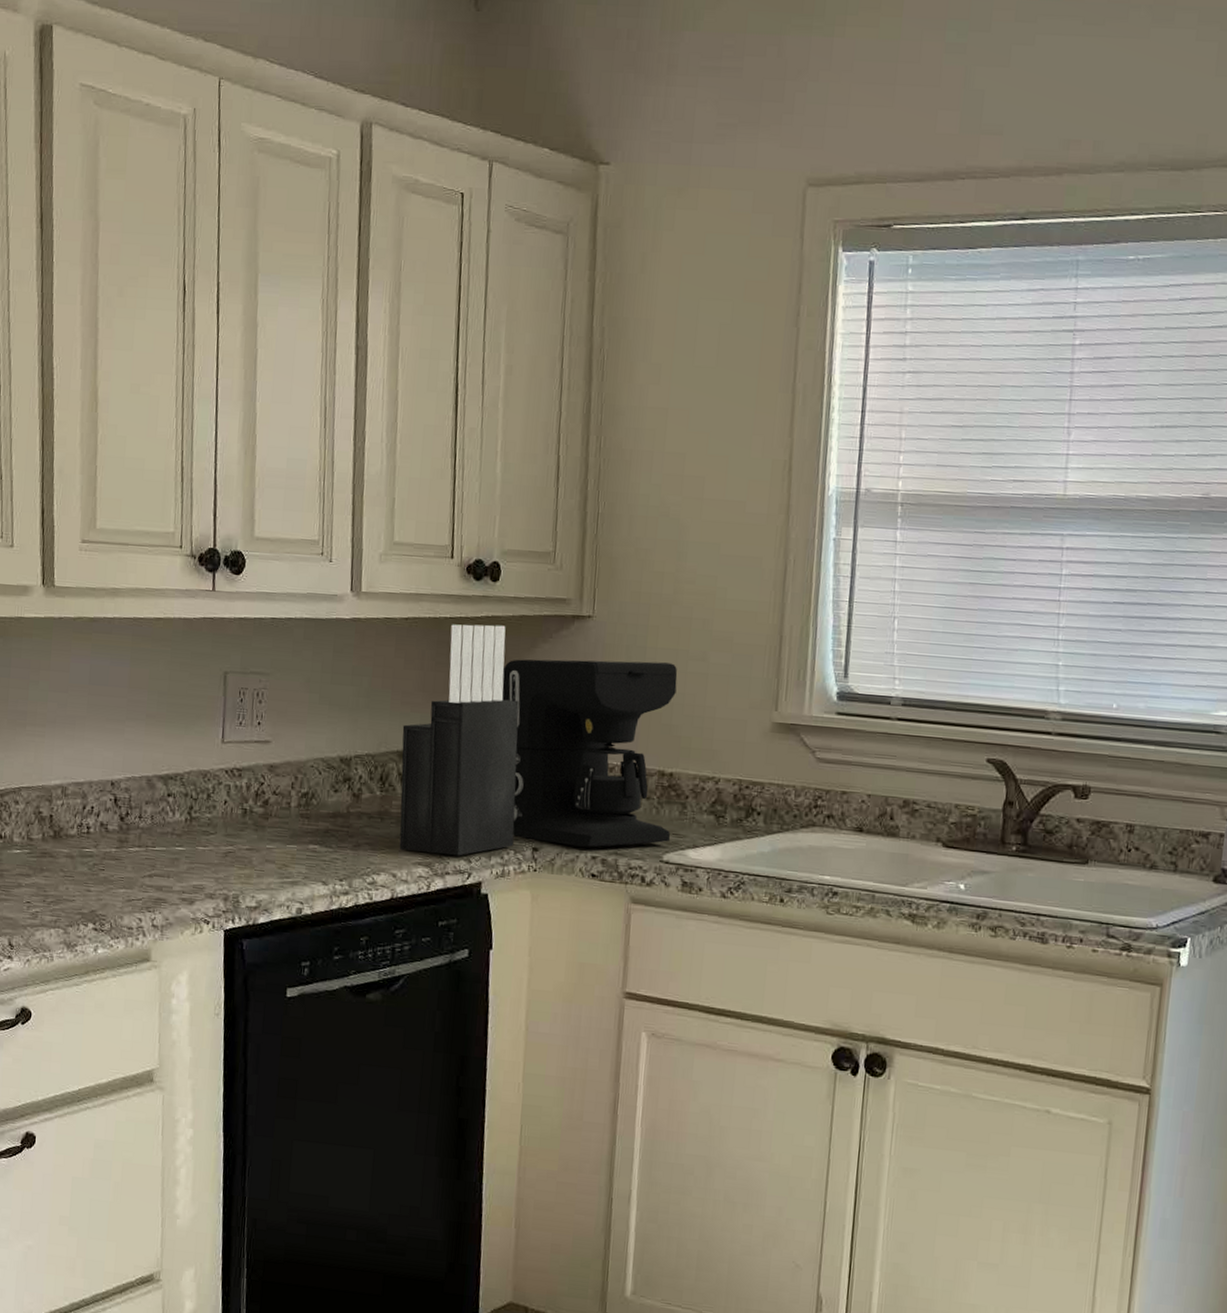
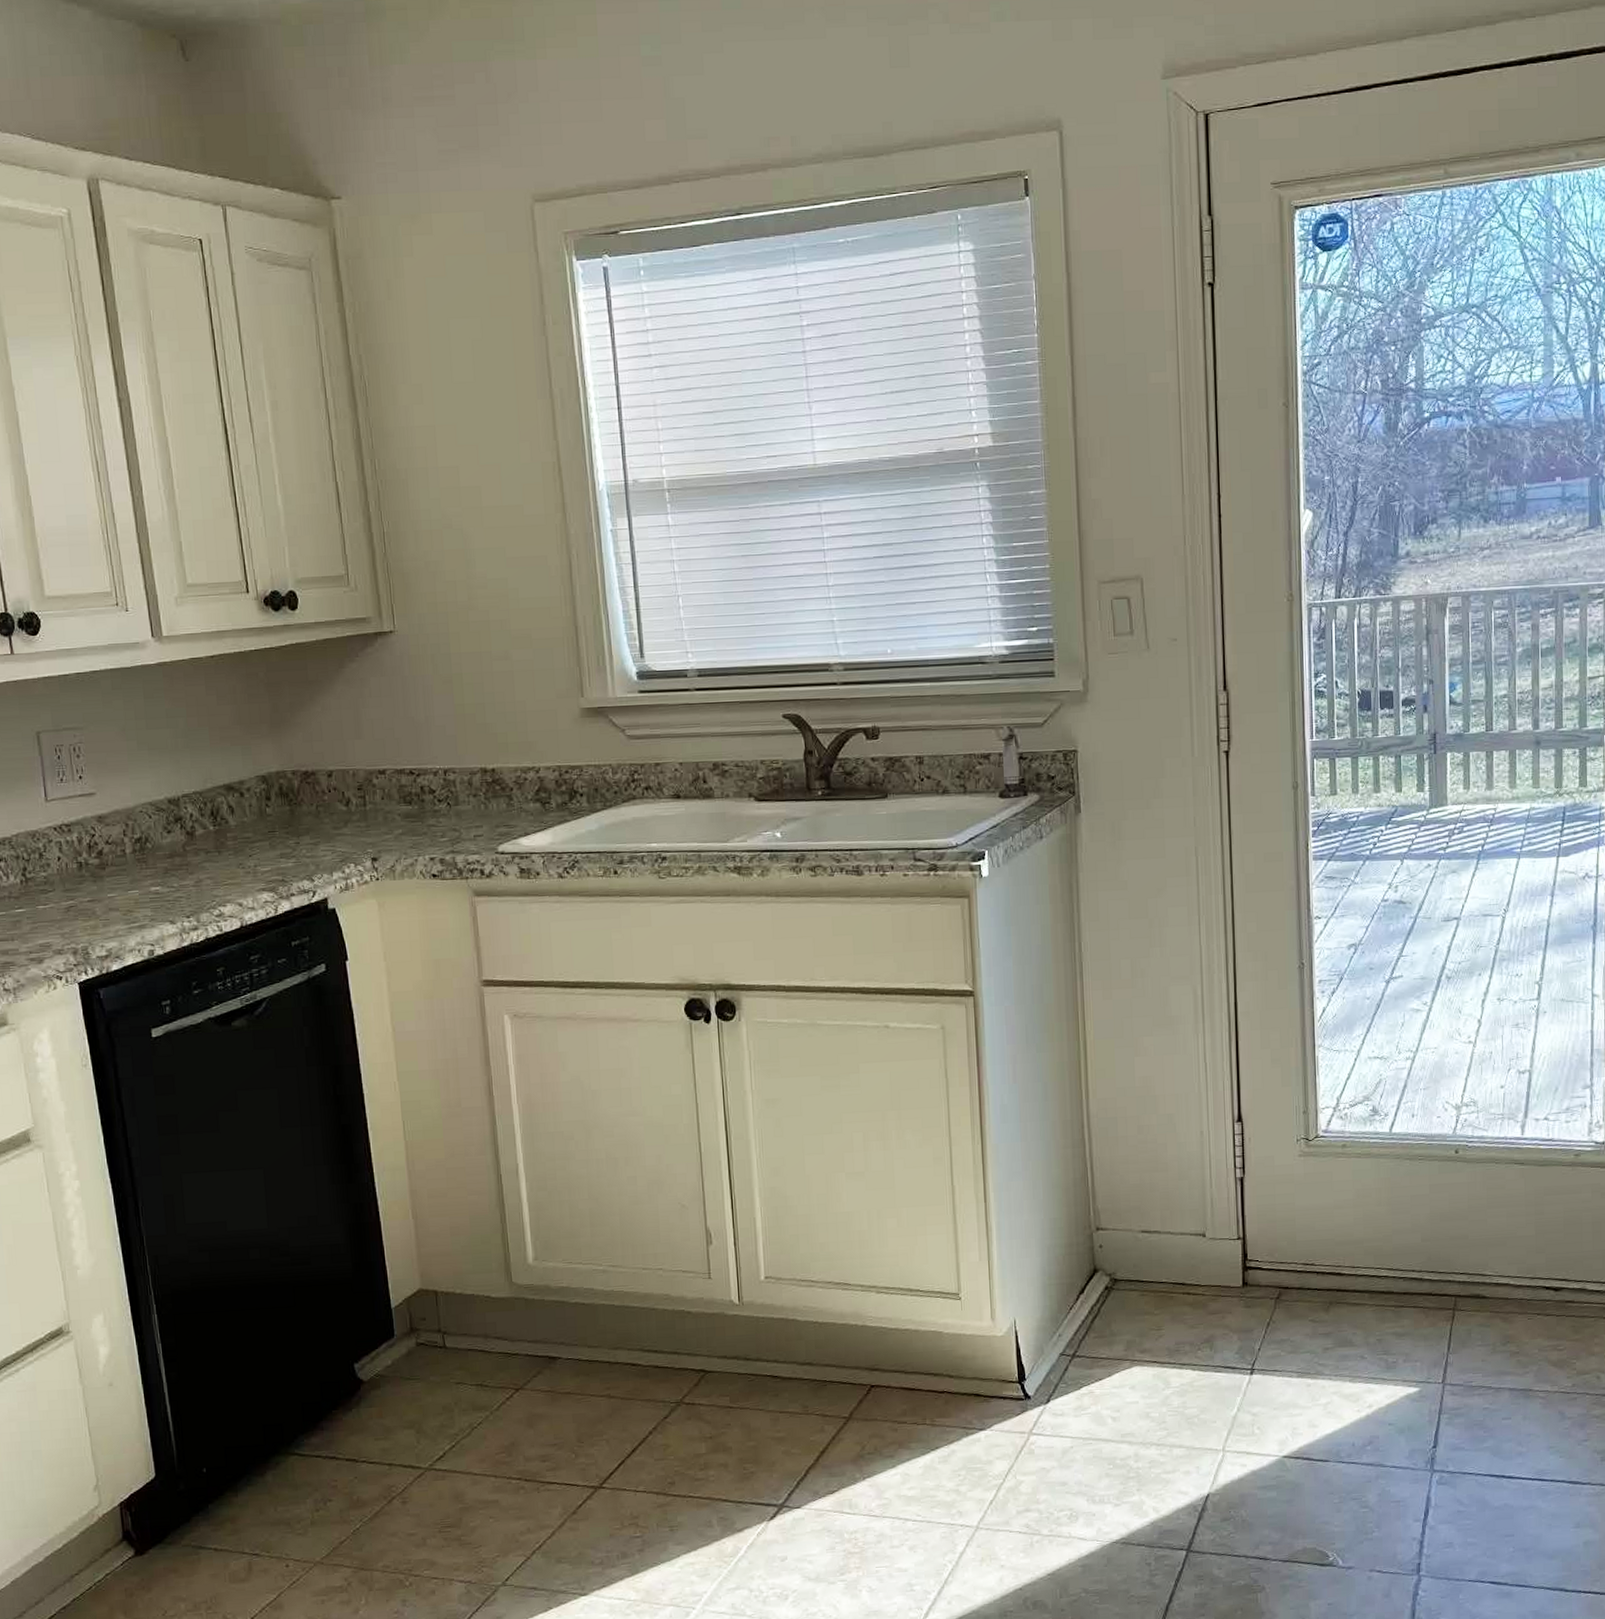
knife block: present [399,624,519,856] -> none [225,651,352,879]
coffee maker: present [501,659,678,847] -> none [314,665,502,851]

